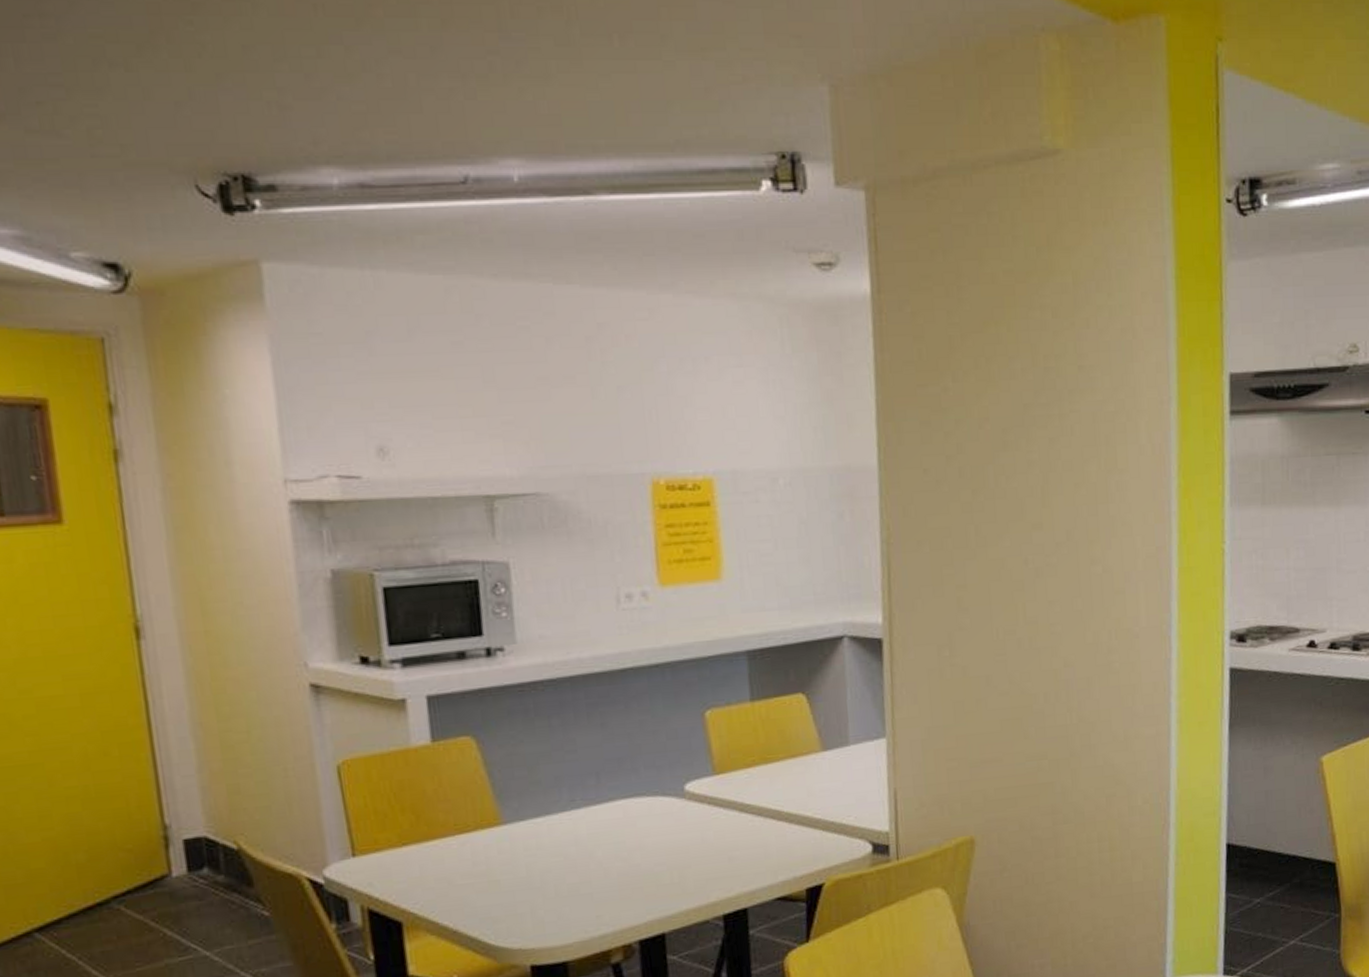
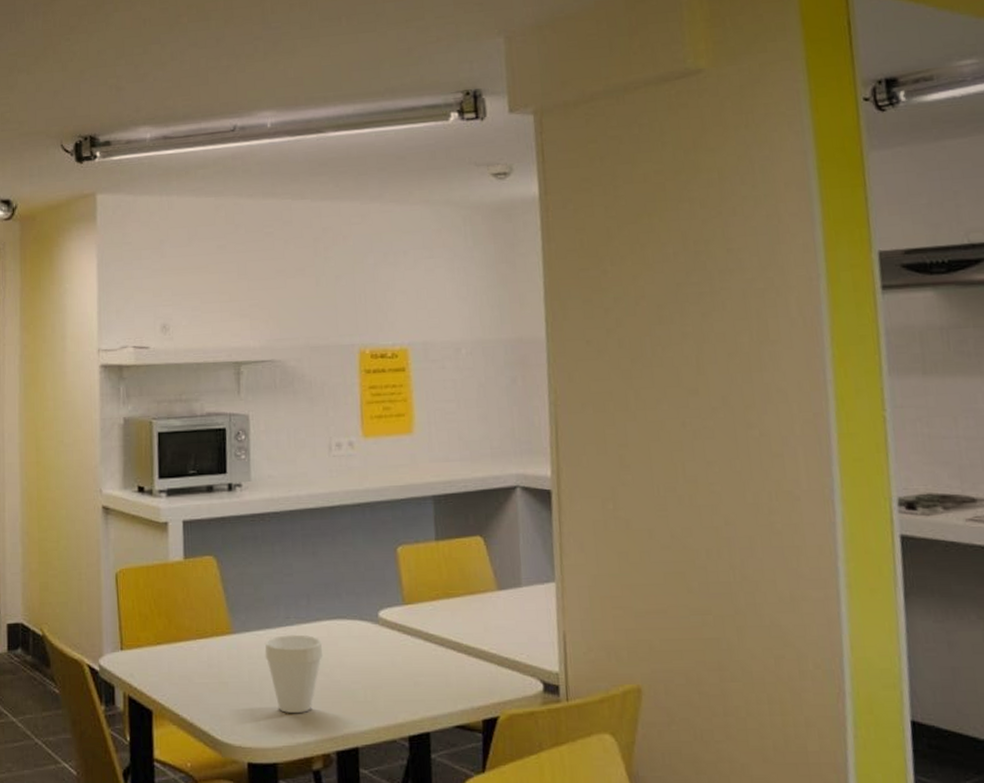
cup: none [544,818,619,906] -> present [264,634,323,714]

